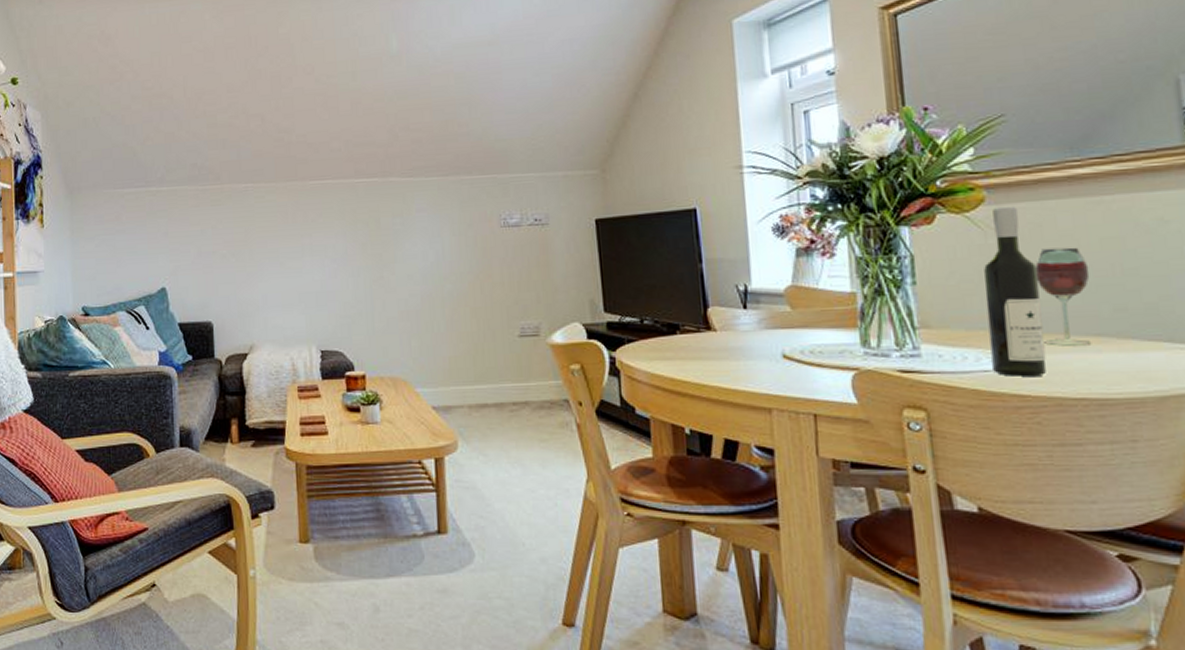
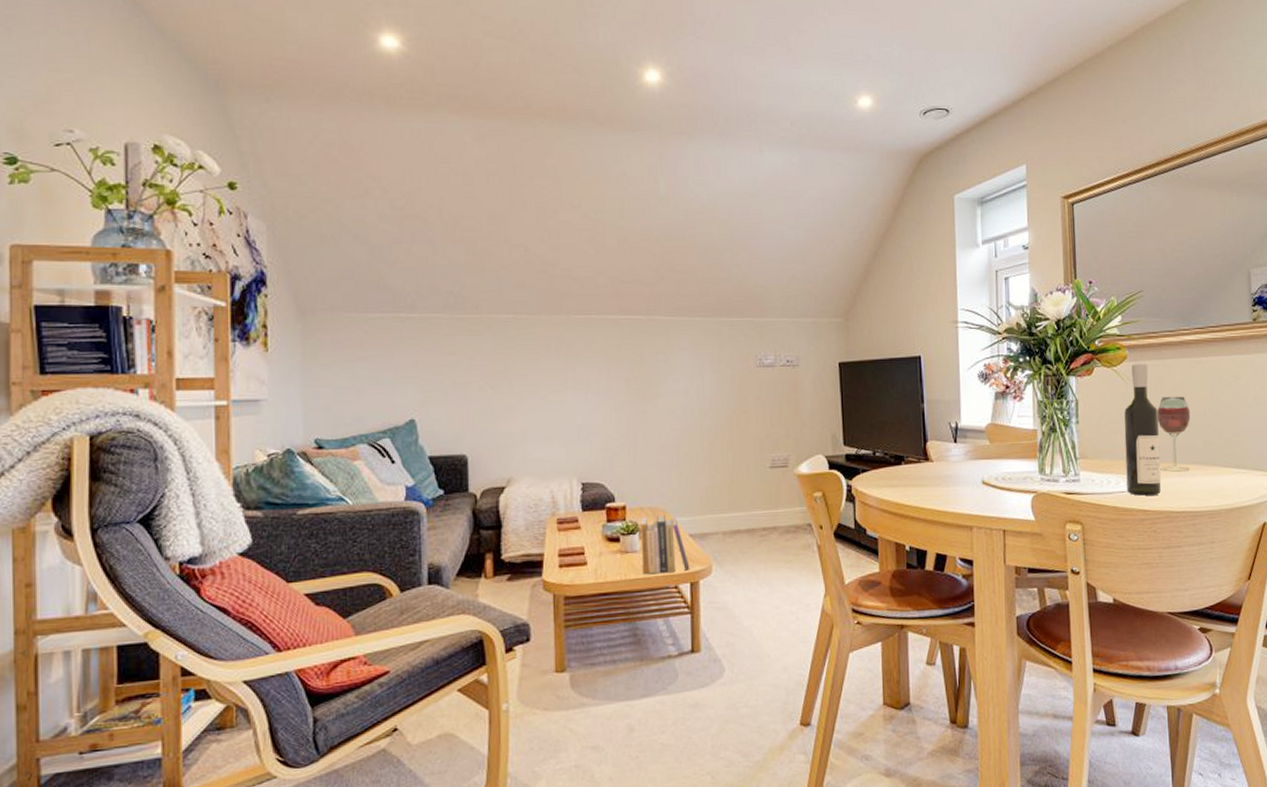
books: none [380,386,434,448] -> present [640,515,690,575]

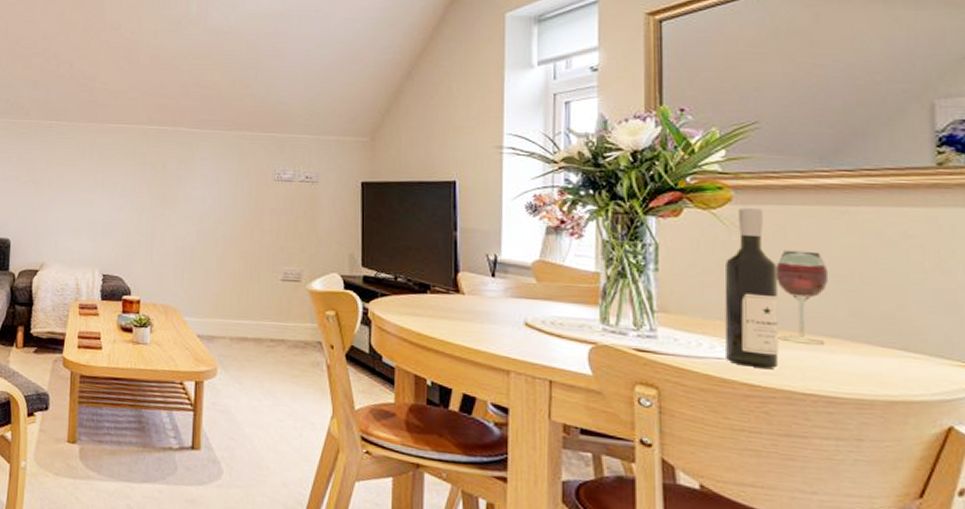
books: present [640,515,690,575] -> none [151,312,196,370]

